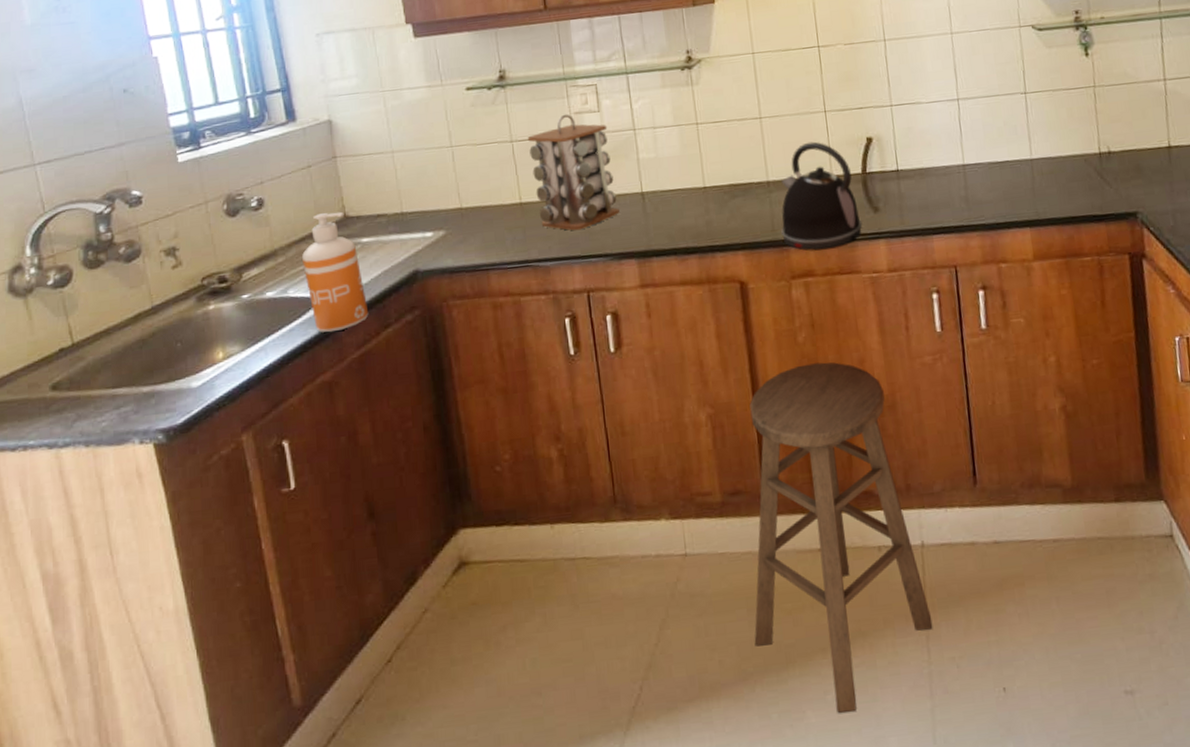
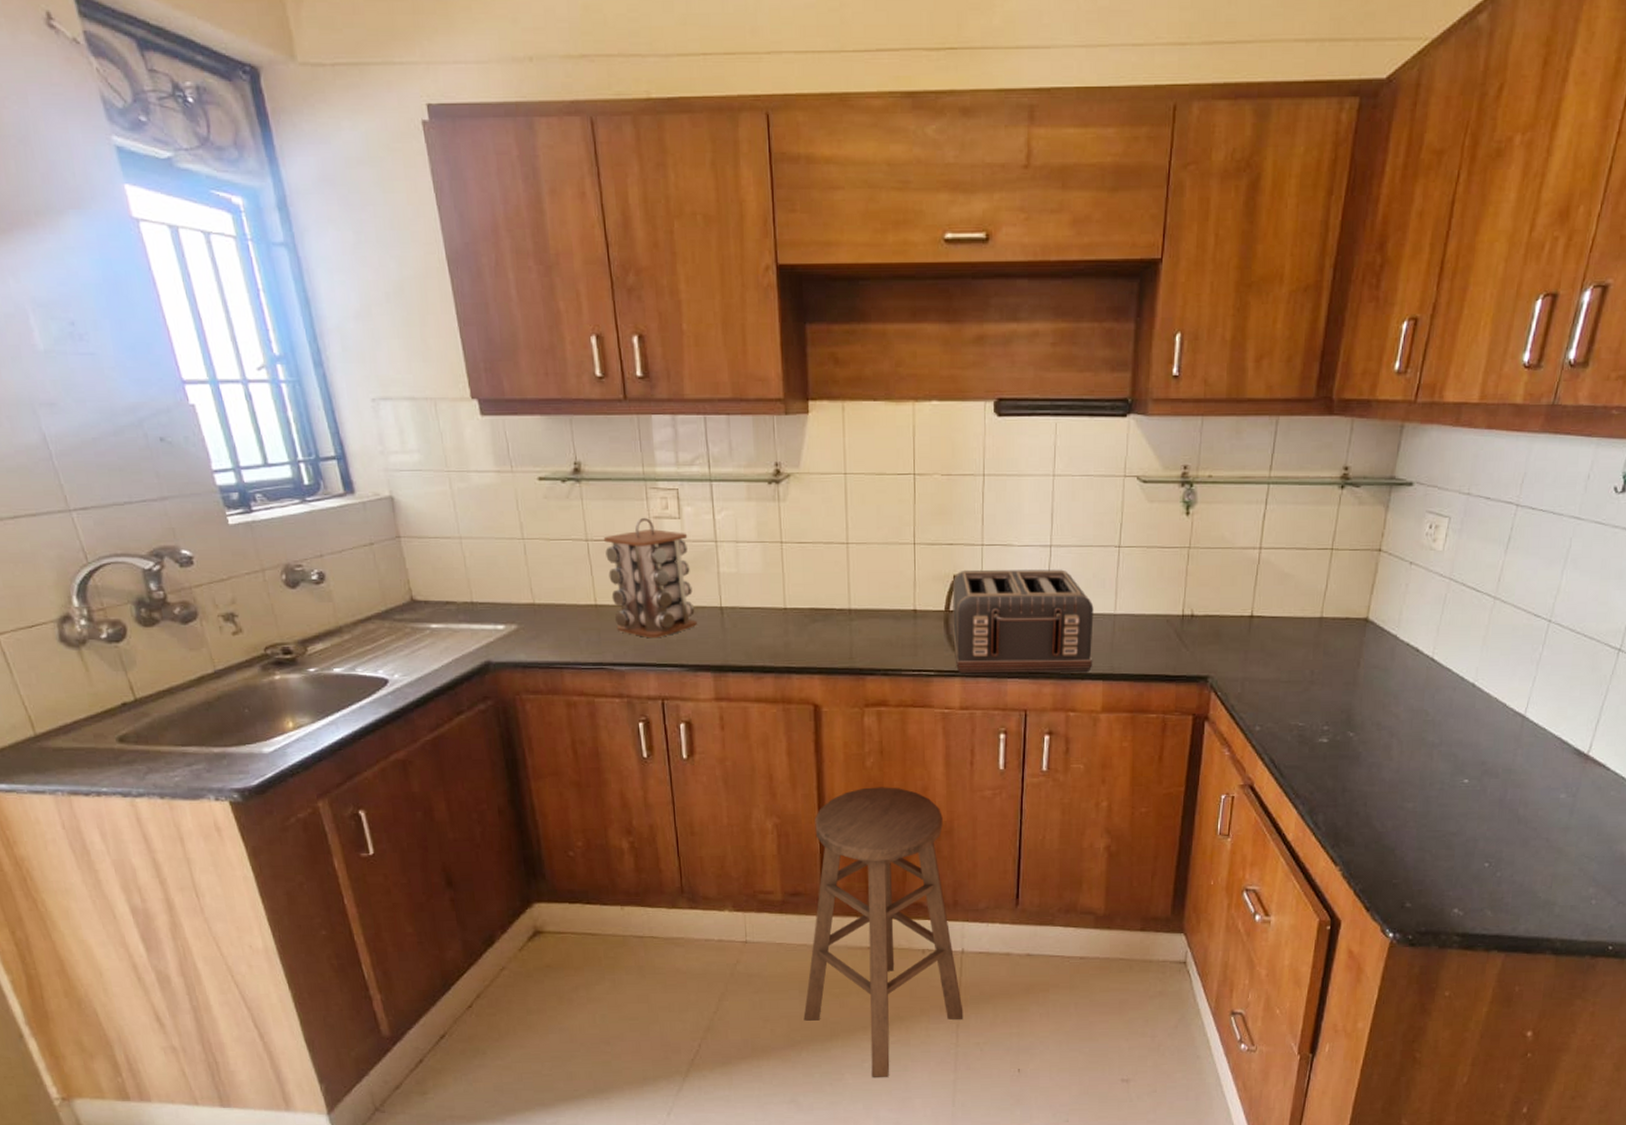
soap dispenser: present [302,211,369,333] -> none [369,593,441,714]
kettle: present [781,141,863,252] -> none [859,573,940,683]
toaster: none [866,120,1017,236] -> present [951,569,1094,675]

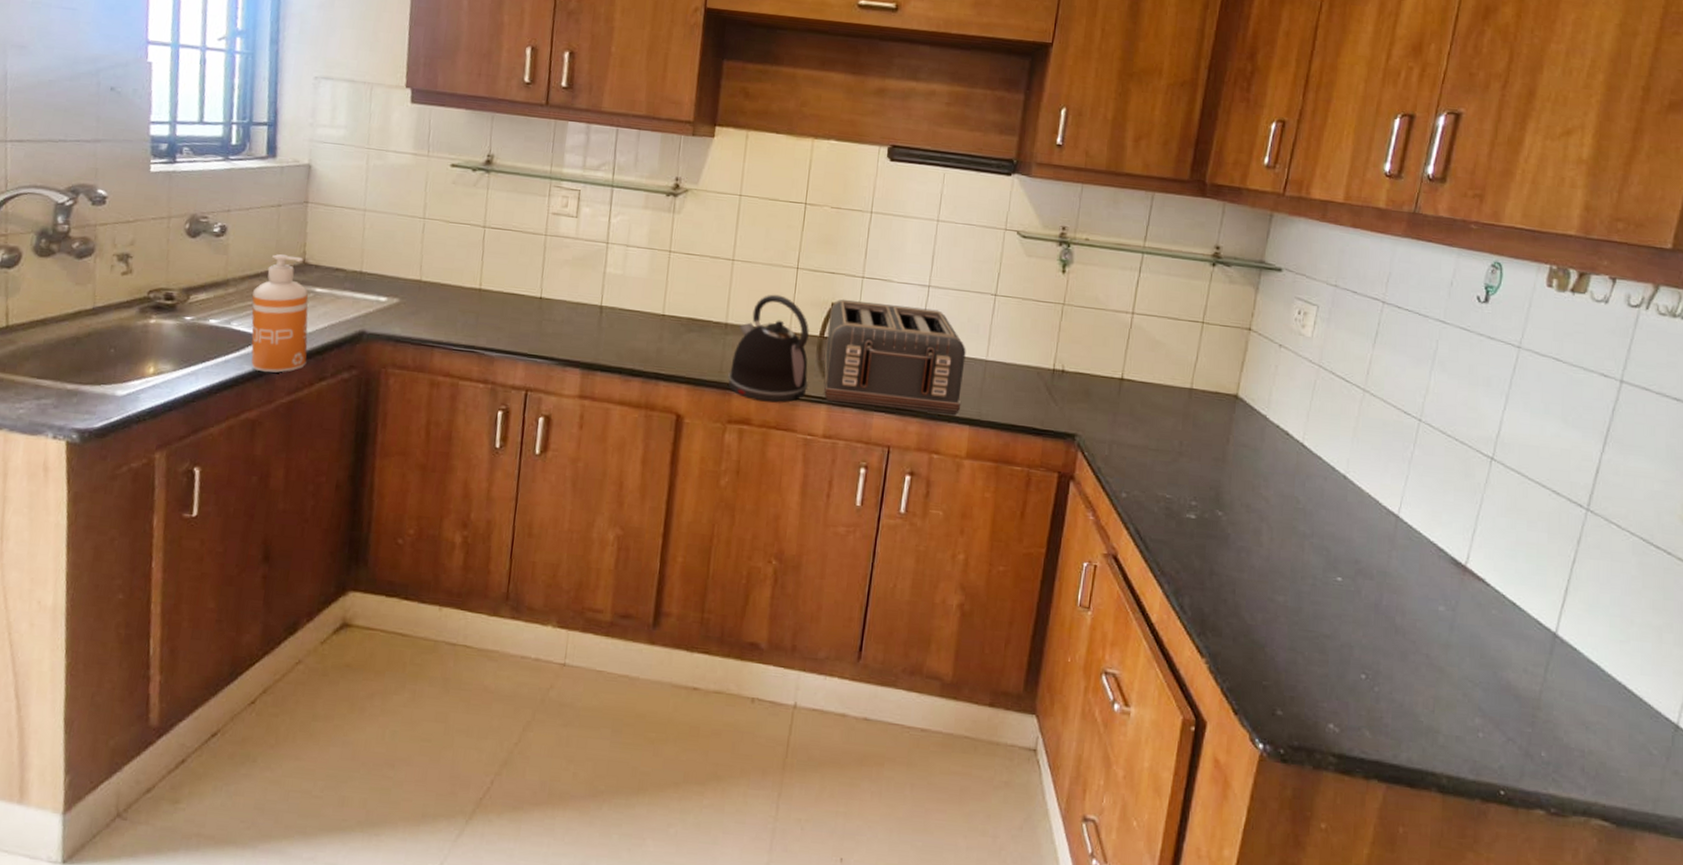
soap dispenser: none [369,593,441,714] -> present [251,253,309,373]
spice rack: present [603,517,697,639] -> none [495,212,582,329]
bar stool: present [803,787,964,1077] -> none [611,508,792,849]
kettle: none [859,573,940,683] -> present [728,294,809,403]

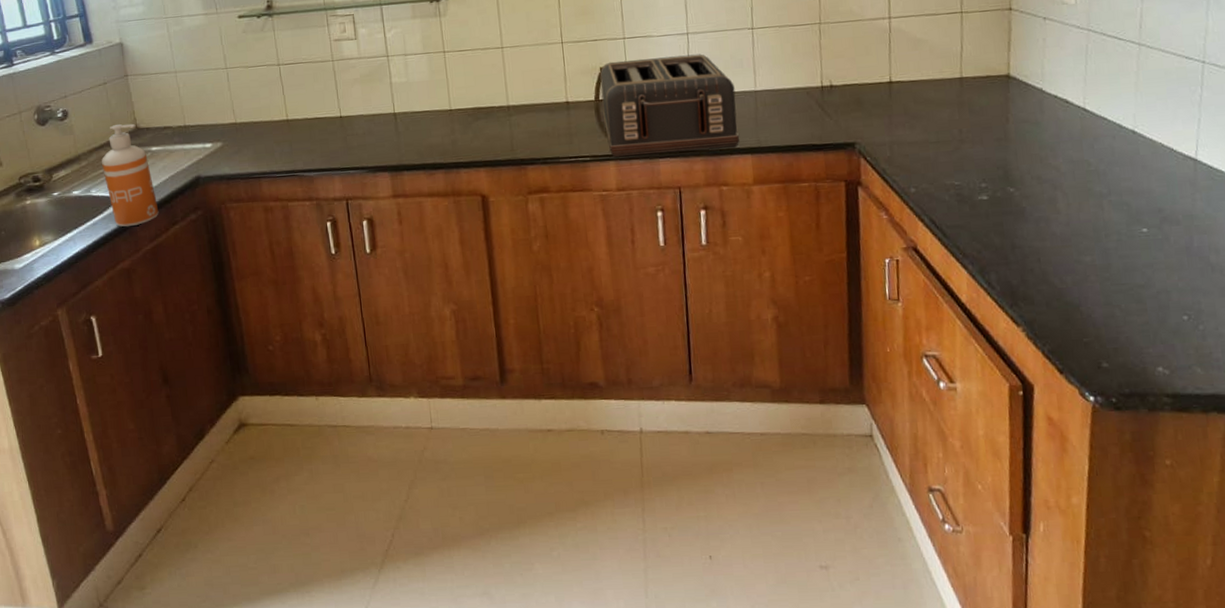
kettle: present [728,294,809,403] -> none [520,70,594,170]

